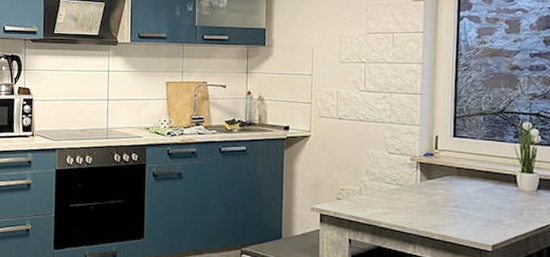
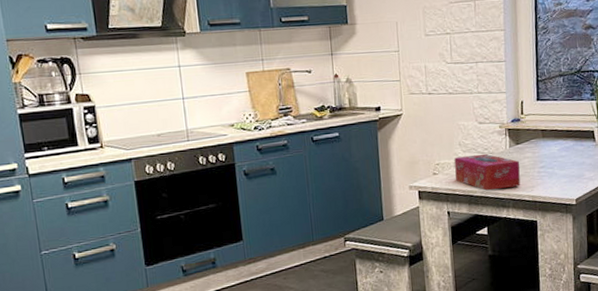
tissue box: none [359,184,431,224] -> present [454,153,521,191]

